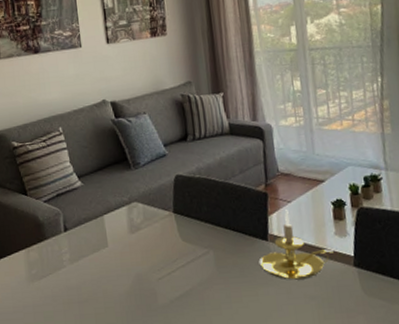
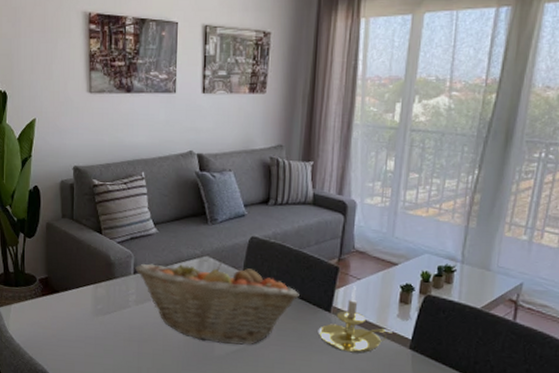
fruit basket: none [65,204,234,292] -> present [135,260,299,345]

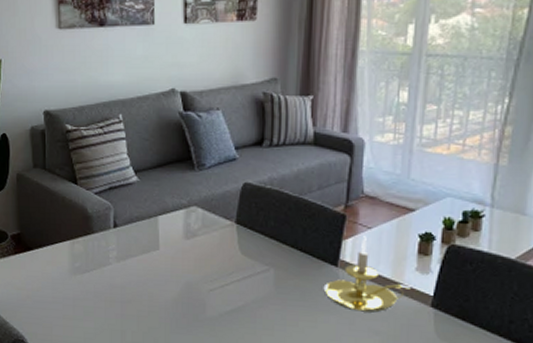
fruit basket: present [135,260,299,345] -> none [115,210,301,305]

